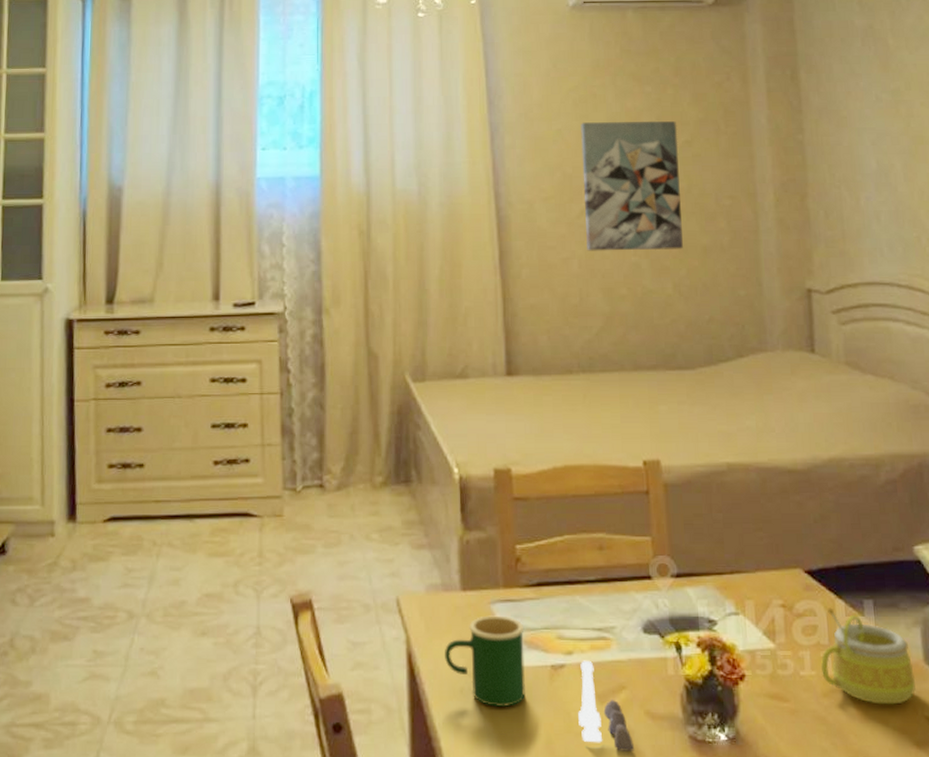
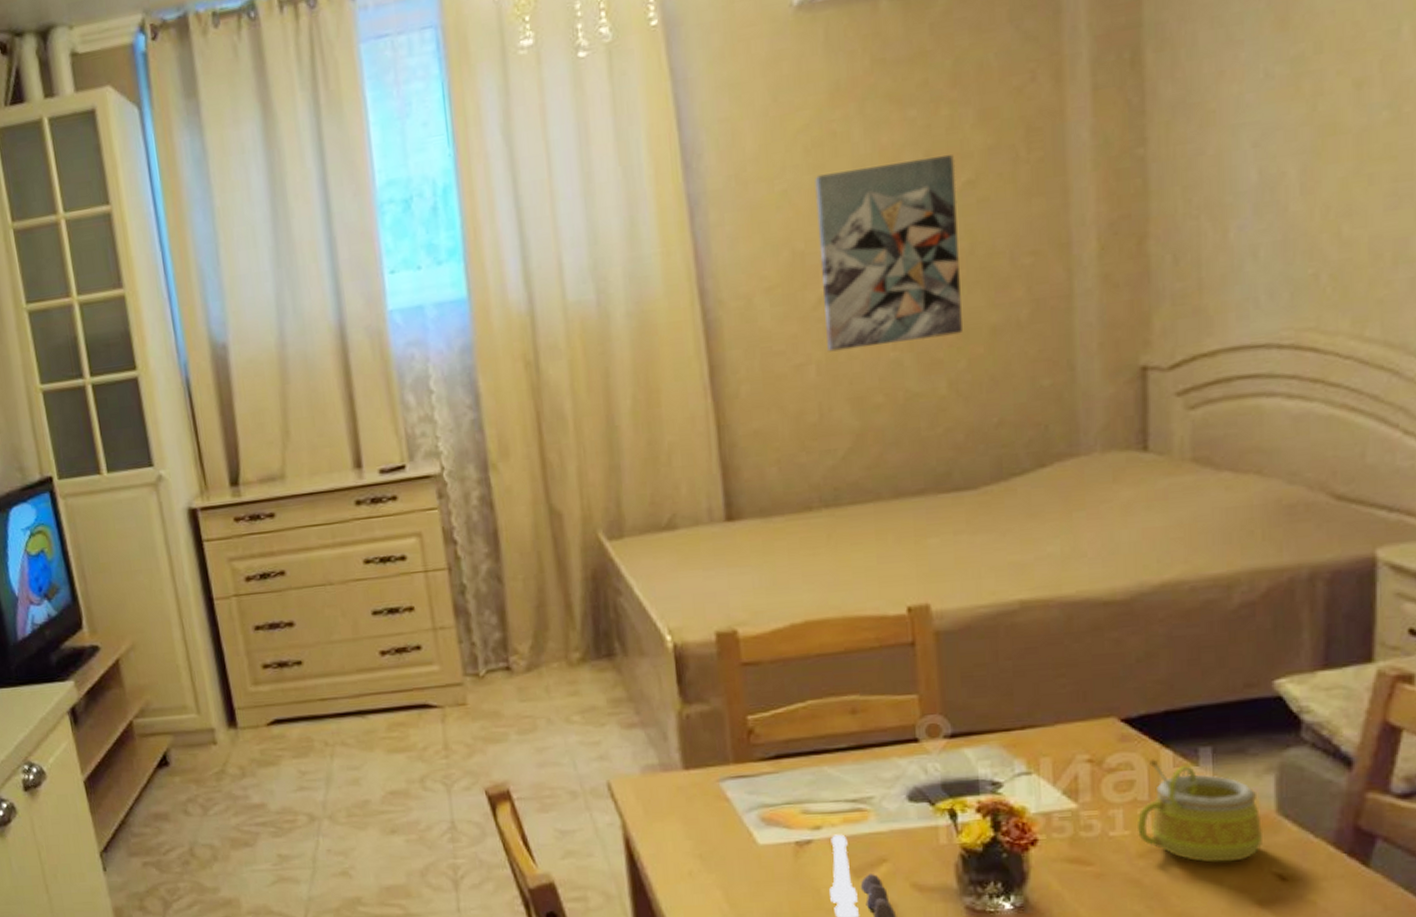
mug: present [445,615,525,707] -> none [668,793,766,888]

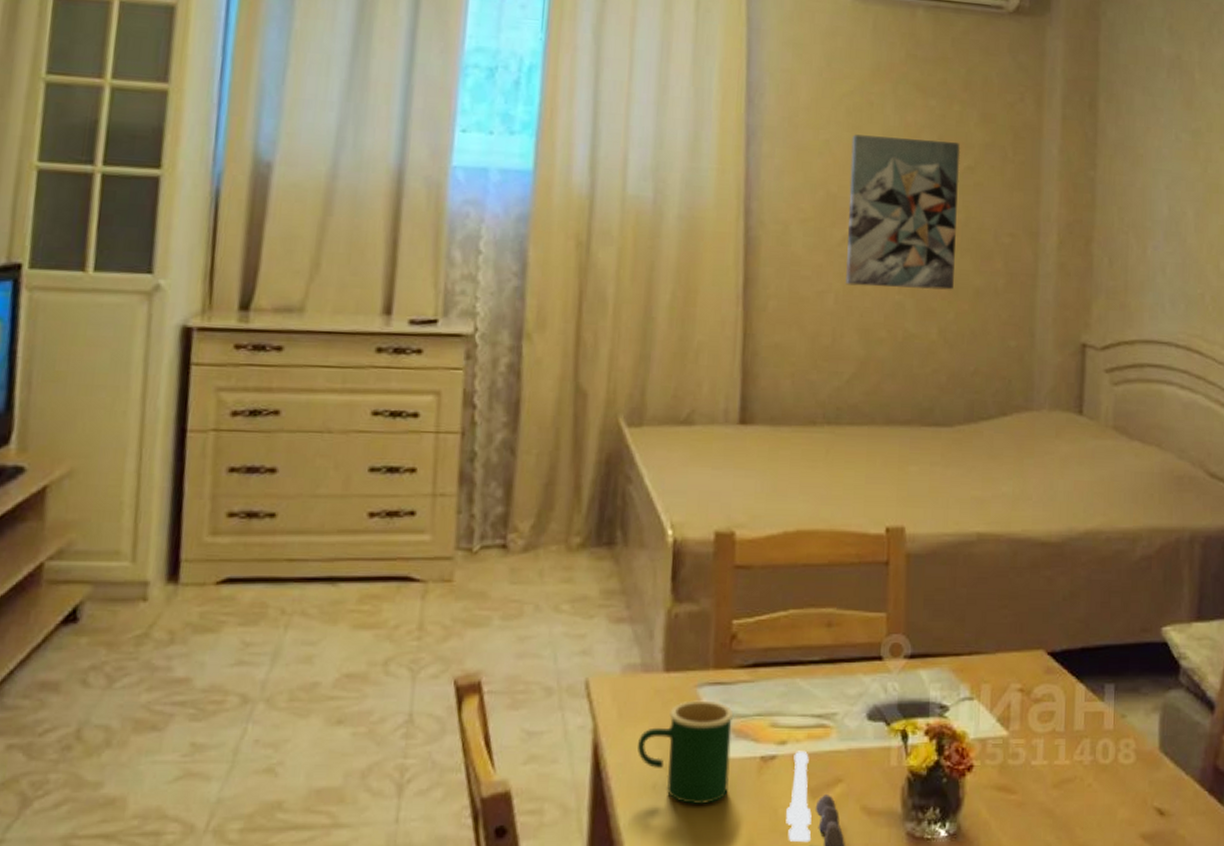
mug: none [668,793,766,888] -> present [638,700,734,804]
mug: present [1138,759,1264,863] -> none [1054,692,1149,795]

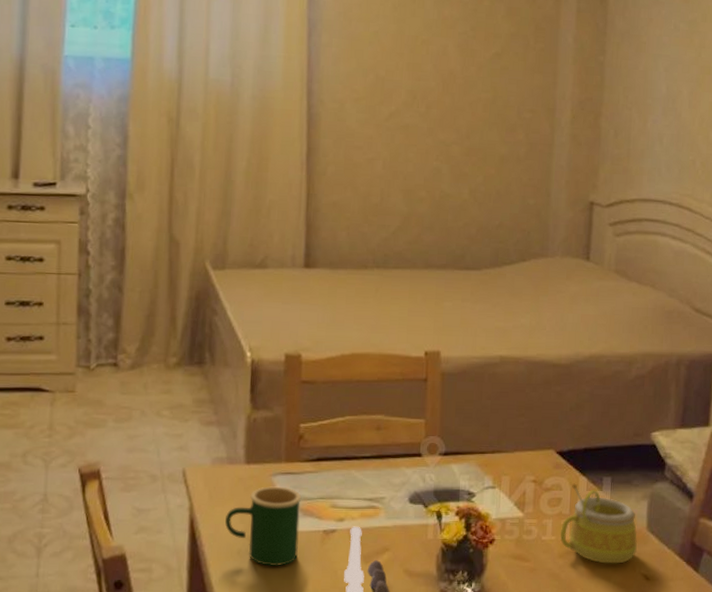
wall art: present [846,134,961,290] -> none [392,26,490,157]
mug: none [1054,692,1149,795] -> present [560,483,638,564]

